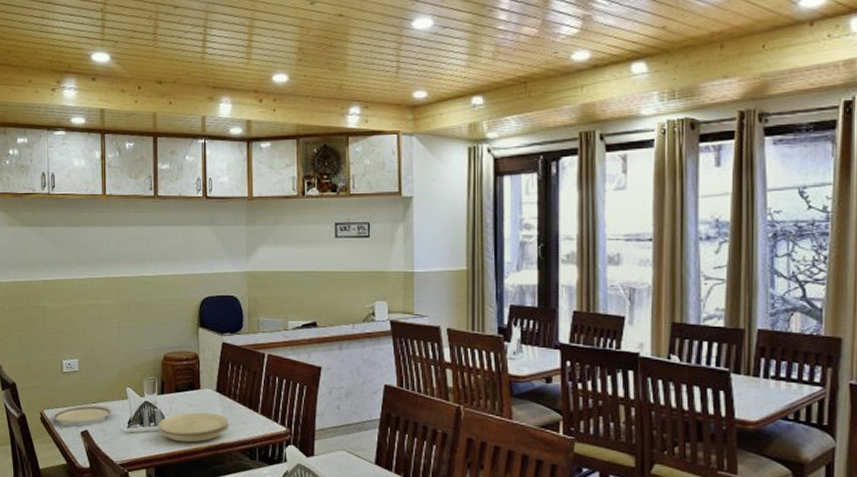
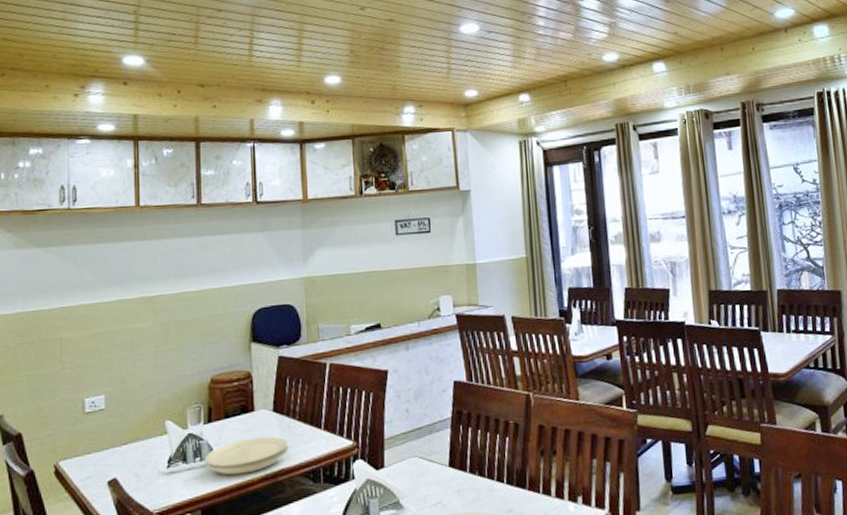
plate: present [52,404,113,425] -> none [70,445,148,476]

